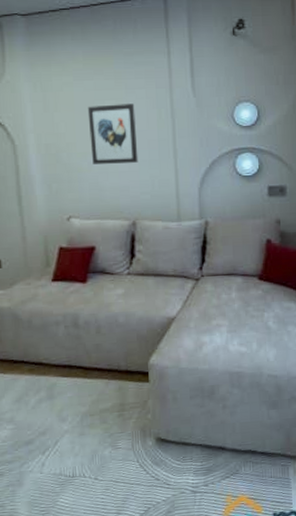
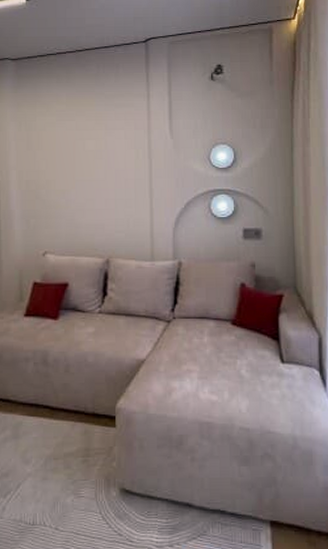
wall art: present [87,103,139,164] -> none [68,144,115,202]

